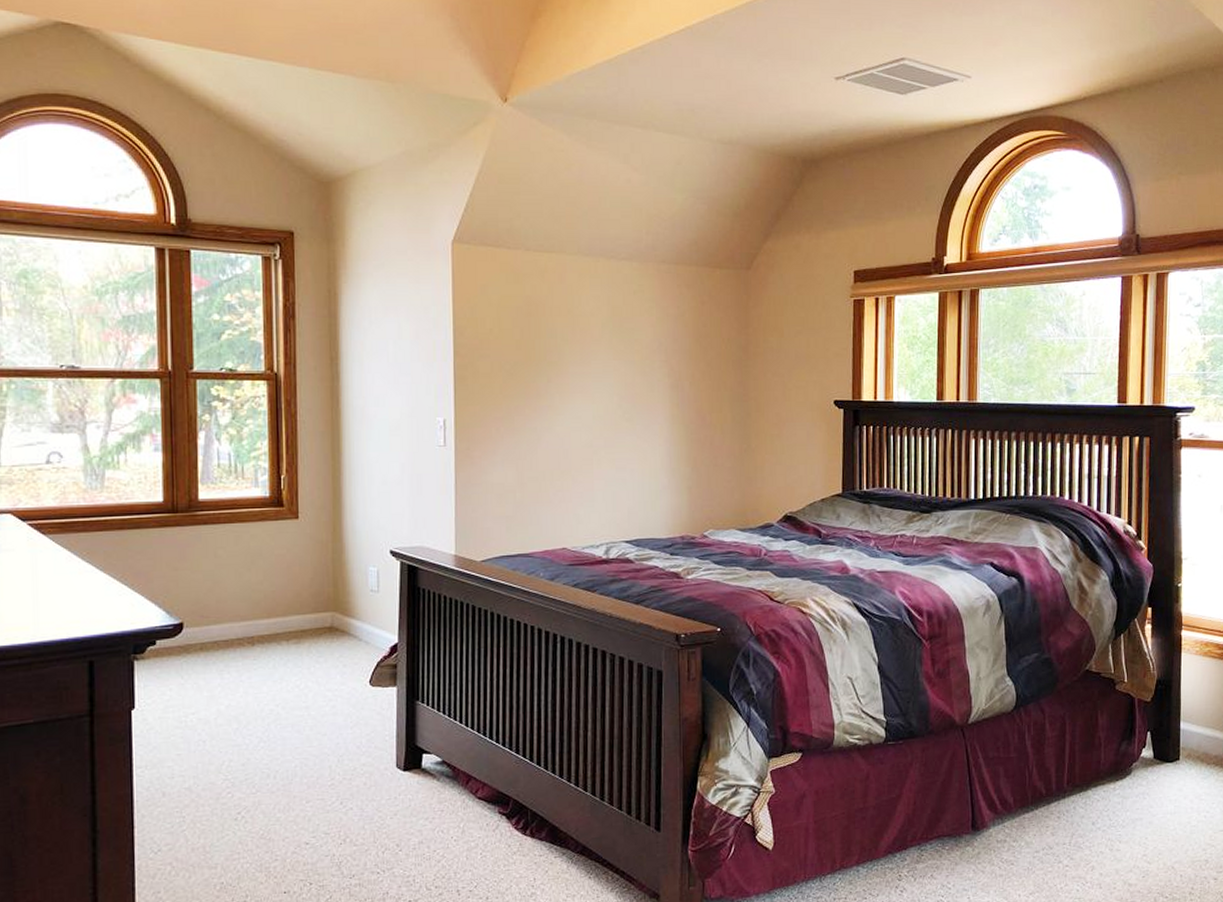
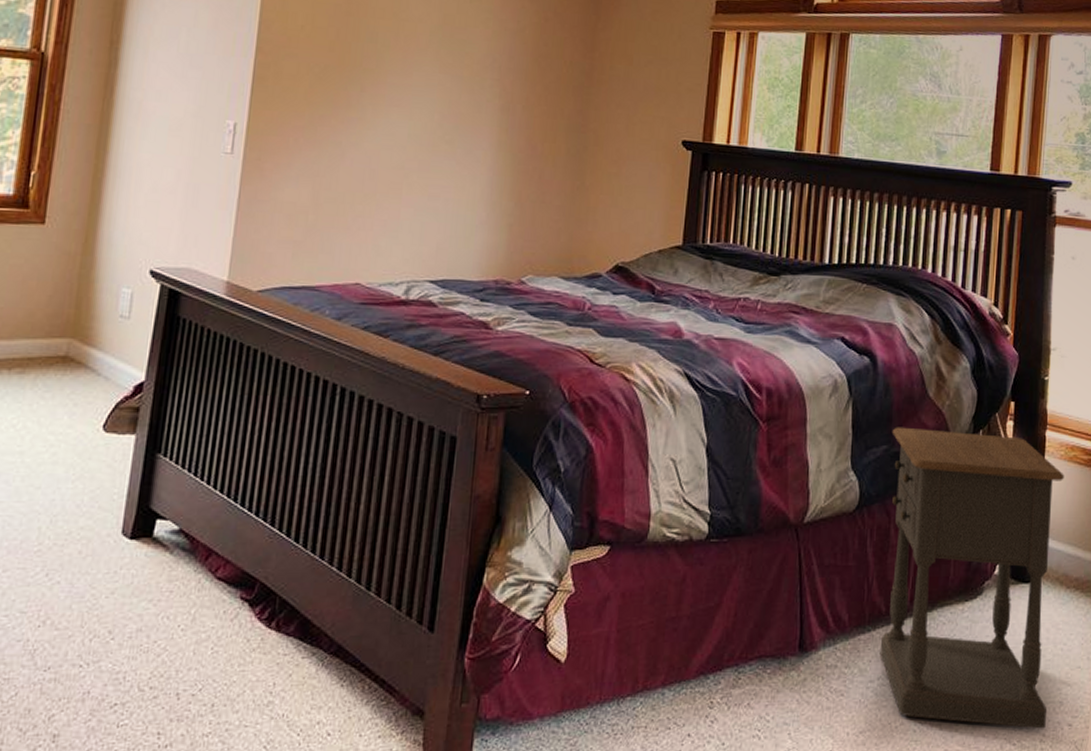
nightstand: none [1041,636,1200,884] -> present [880,427,1064,729]

